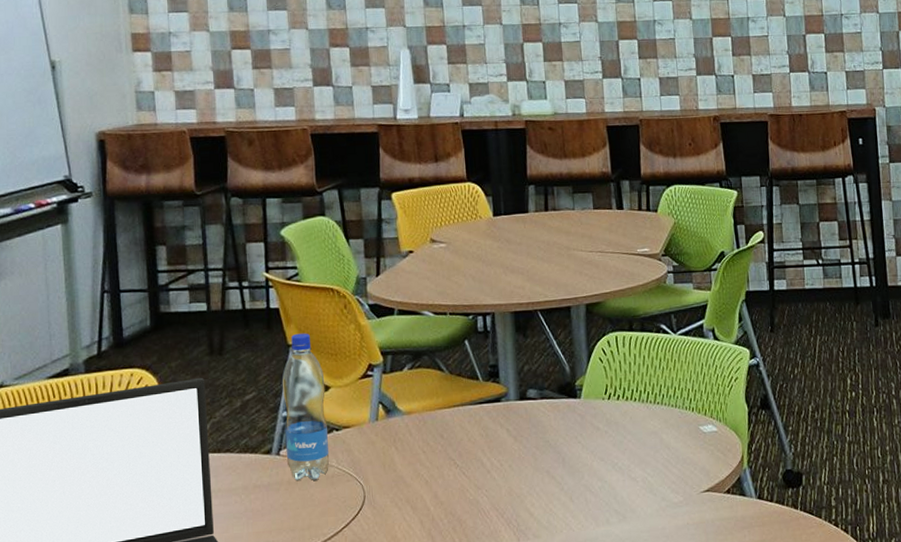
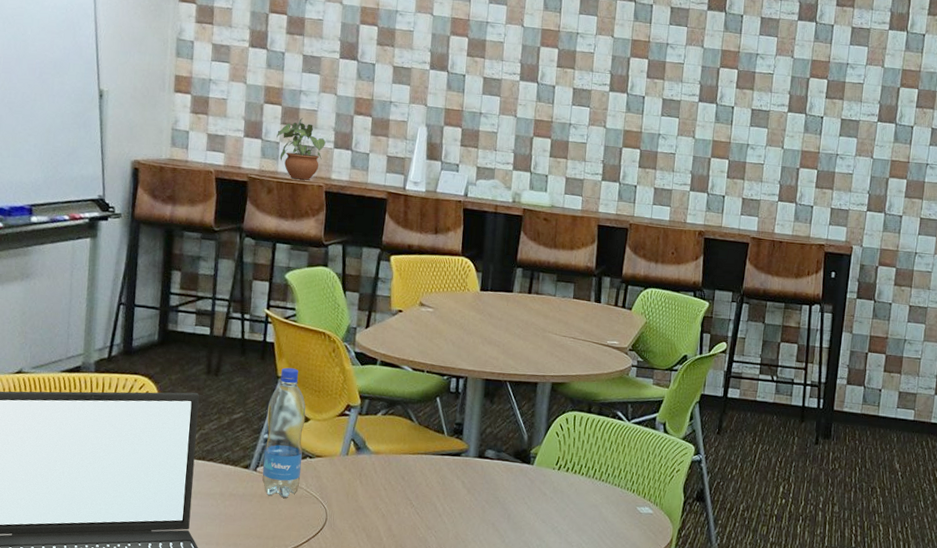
potted plant: none [250,59,304,126] -> present [276,118,326,180]

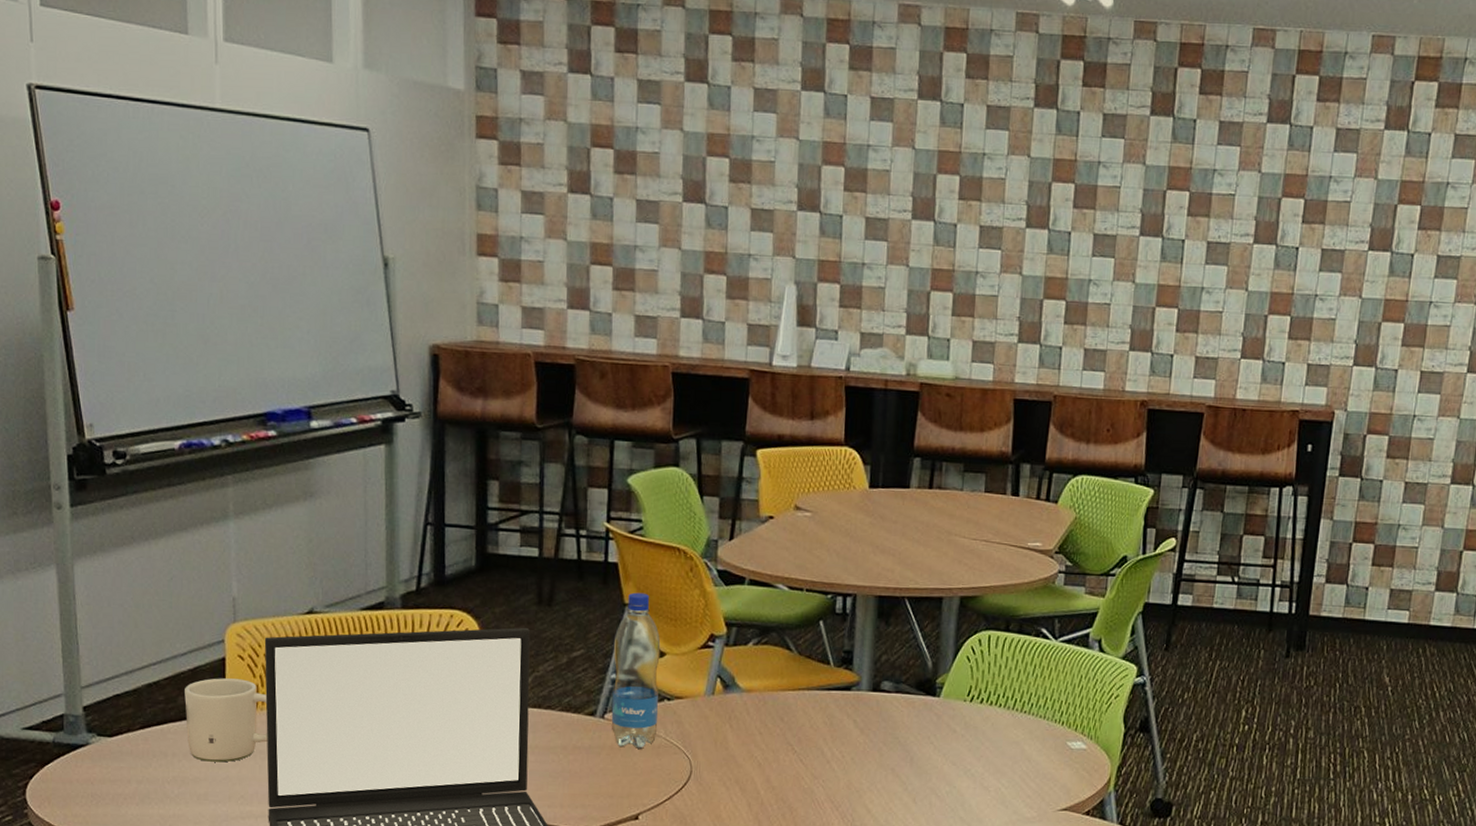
potted plant: present [276,118,326,180] -> none [608,280,670,360]

